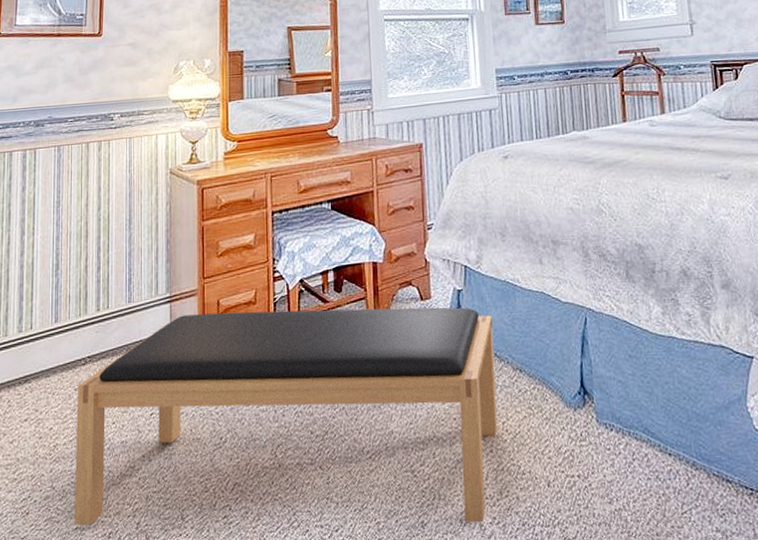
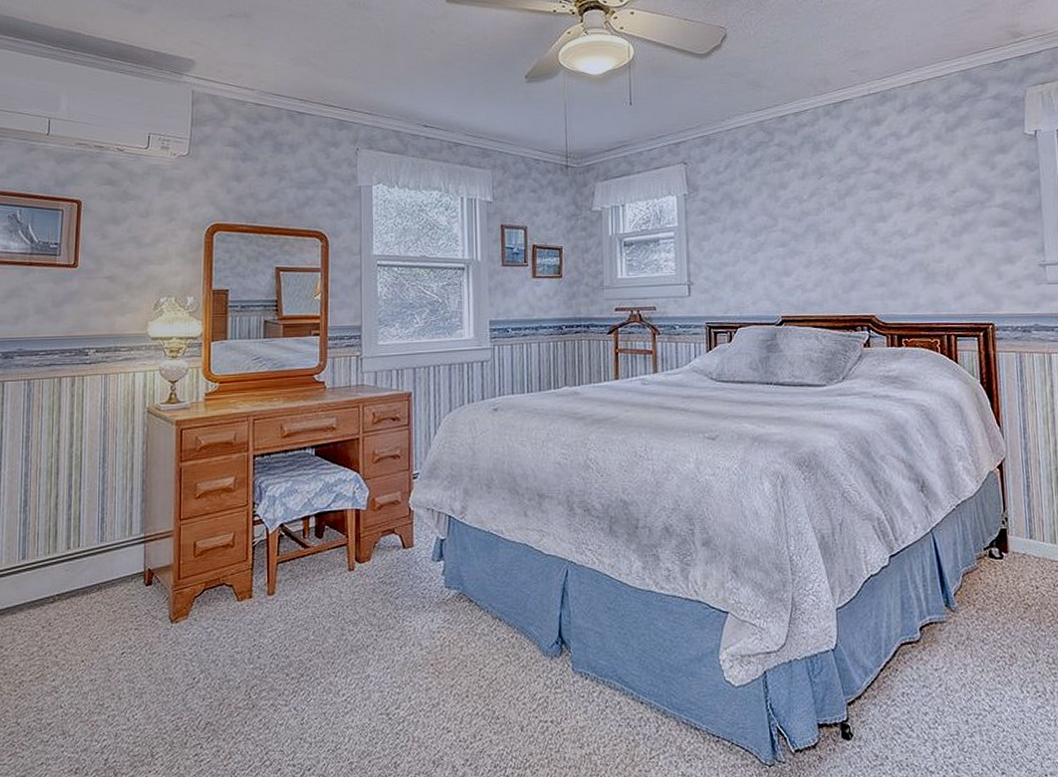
bench: present [74,307,498,526] -> none [39,554,475,763]

